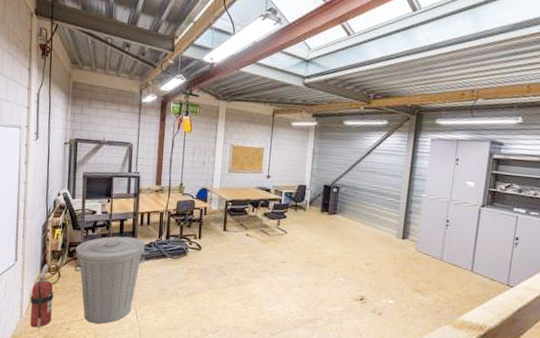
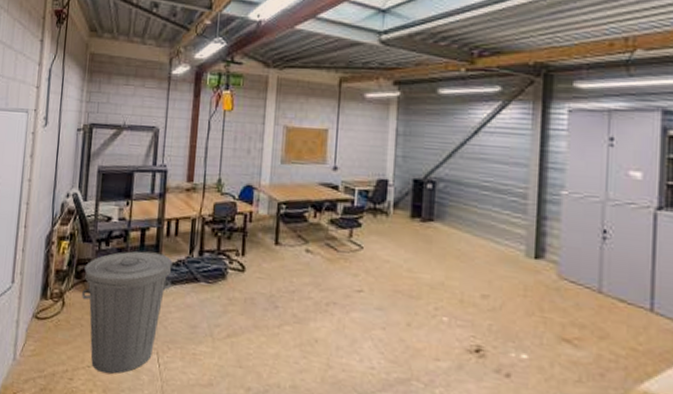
fire extinguisher: present [30,264,54,328] -> none [25,287,55,377]

